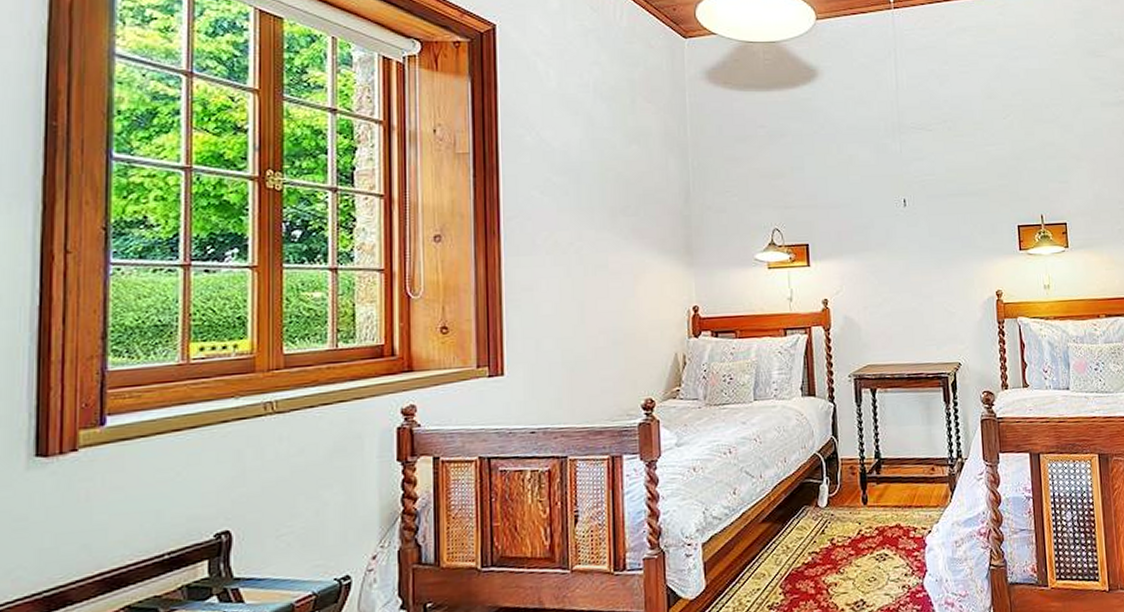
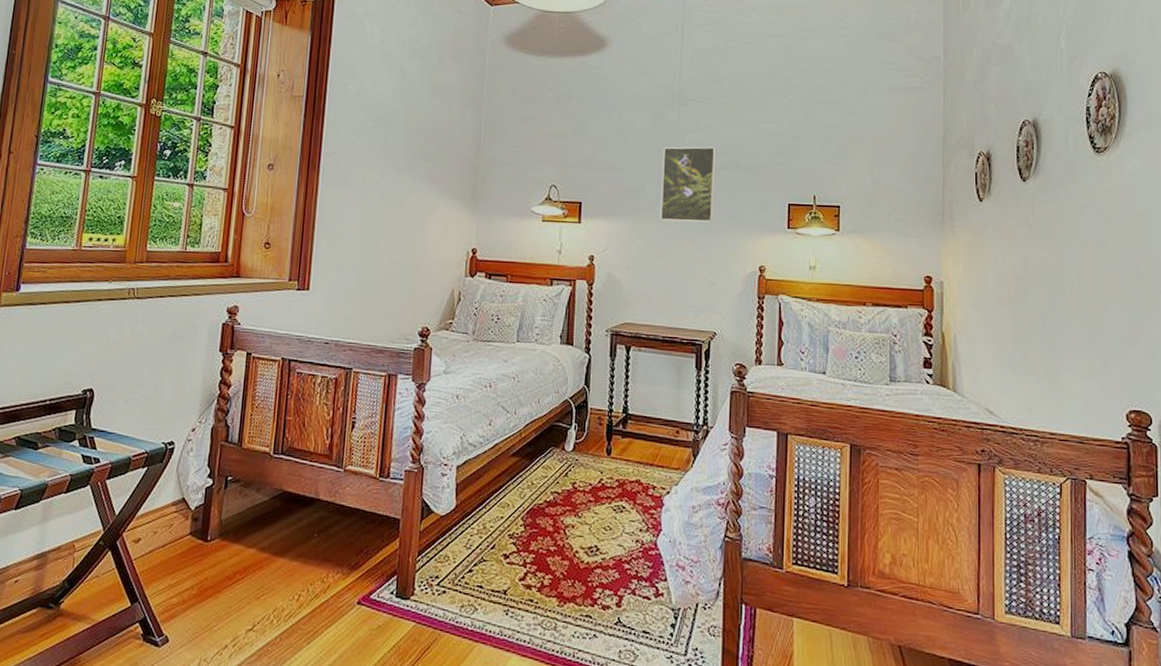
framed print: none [888,174,946,255] -> present [660,146,716,222]

